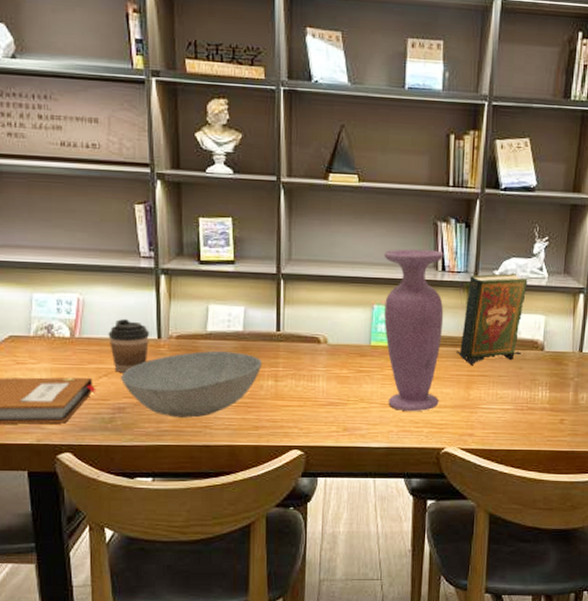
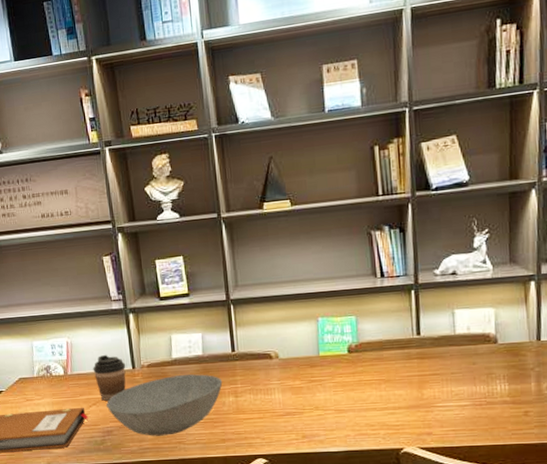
vase: present [384,249,444,411] -> none [322,258,393,415]
book: present [456,273,528,365] -> none [404,270,473,365]

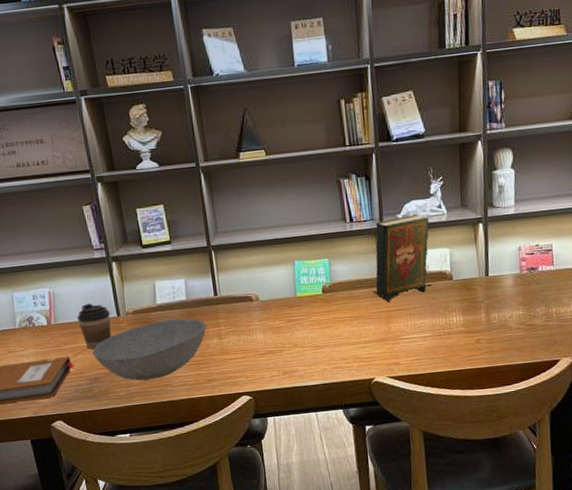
book: none [404,270,473,365] -> present [372,215,432,302]

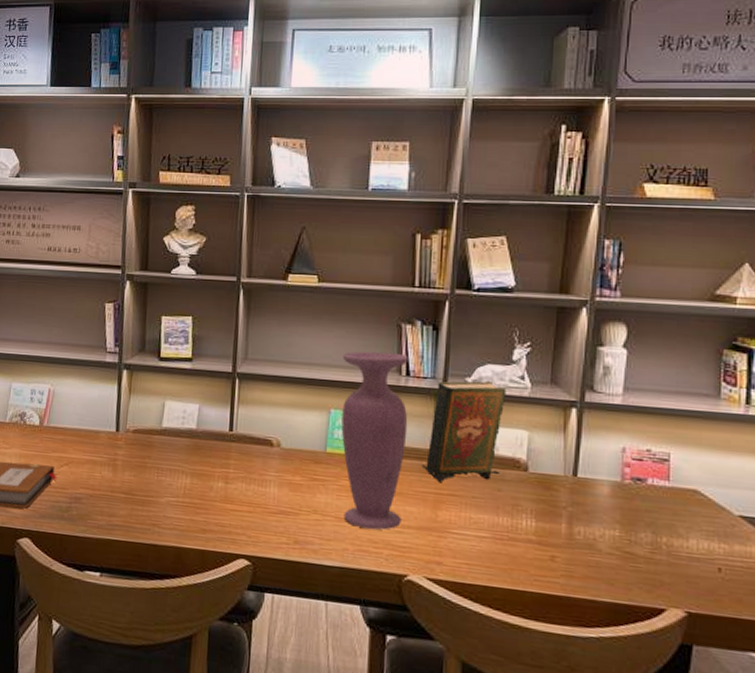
coffee cup: present [77,302,112,349] -> none [72,410,109,463]
bowl: present [92,318,207,381] -> none [79,446,214,515]
vase: none [297,204,364,350] -> present [341,351,408,530]

